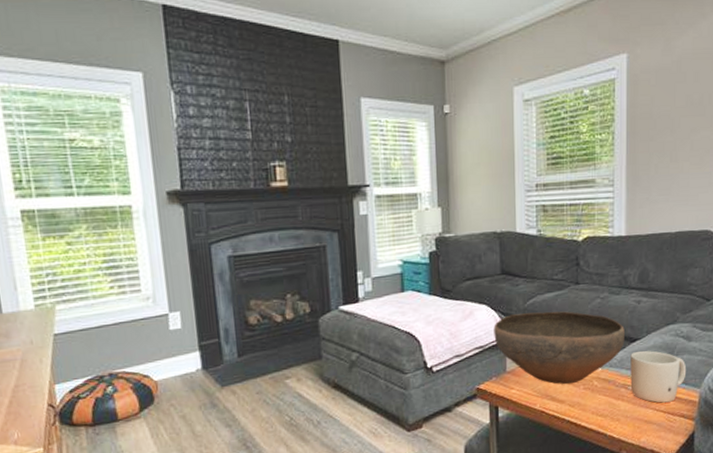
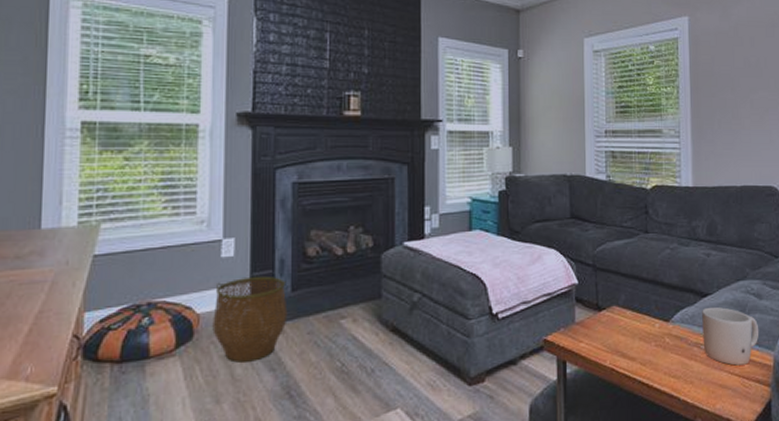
basket: none [169,344,237,421] -> present [212,276,288,363]
bowl: present [494,311,626,385] -> none [562,259,696,340]

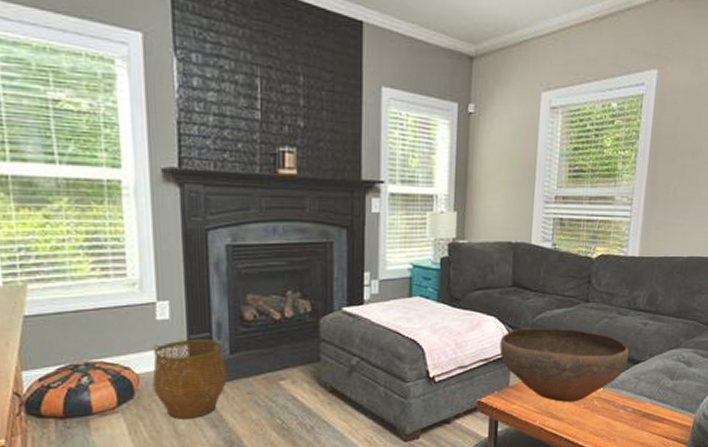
bowl: none [562,259,696,340] -> present [500,327,630,403]
mug: present [702,306,759,366] -> none [629,373,685,426]

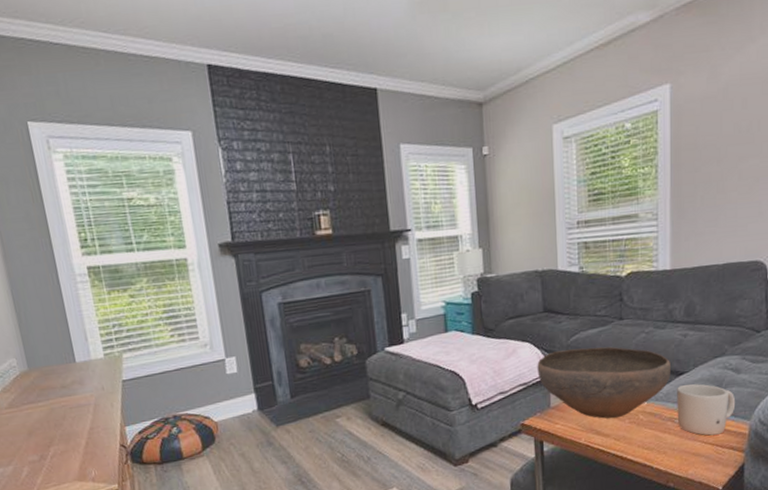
basket: present [152,338,227,419] -> none [227,387,291,459]
mug: none [629,373,685,426] -> present [677,383,736,436]

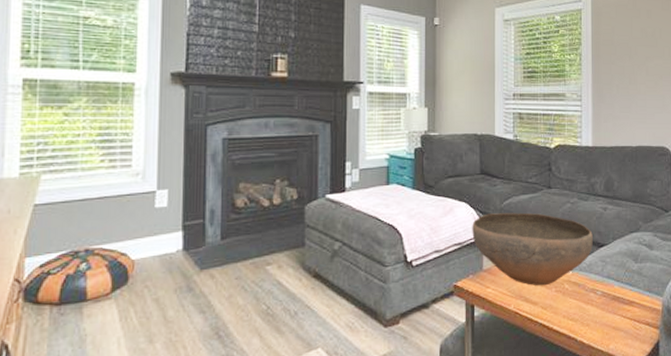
mug: present [677,383,736,436] -> none [598,256,650,310]

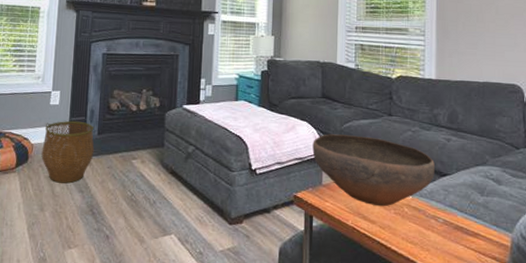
basket: none [146,225,217,305] -> present [41,120,95,184]

